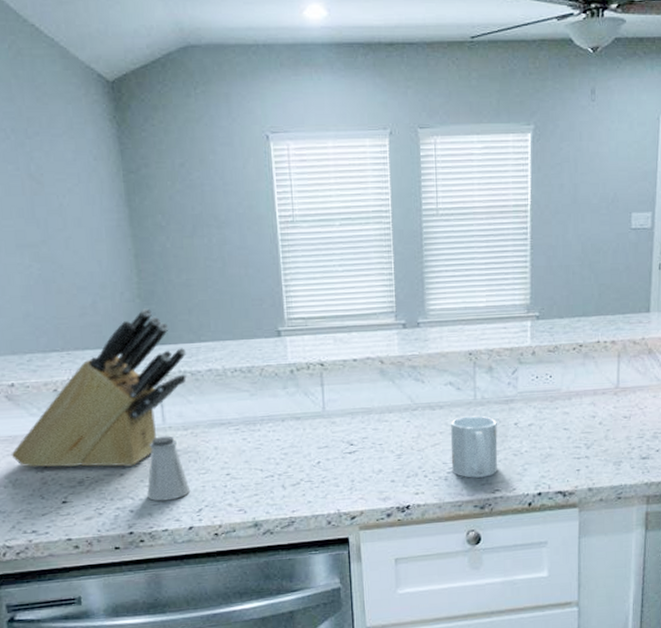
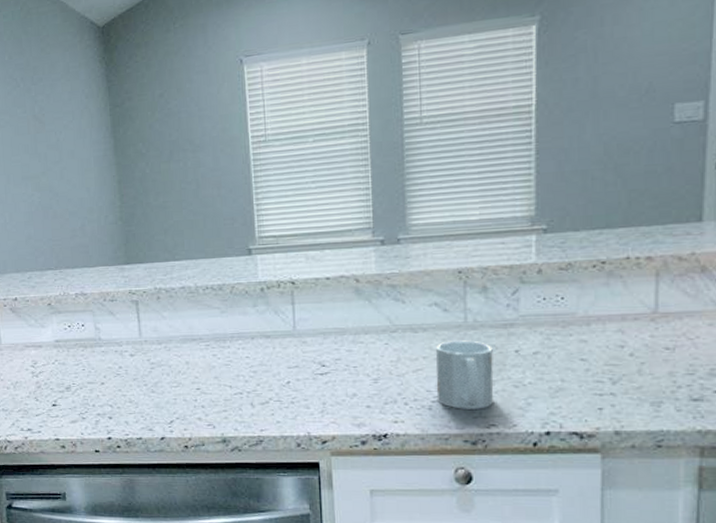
knife block: present [11,308,187,468] -> none [13,230,162,376]
saltshaker: present [147,436,191,501] -> none [124,349,163,411]

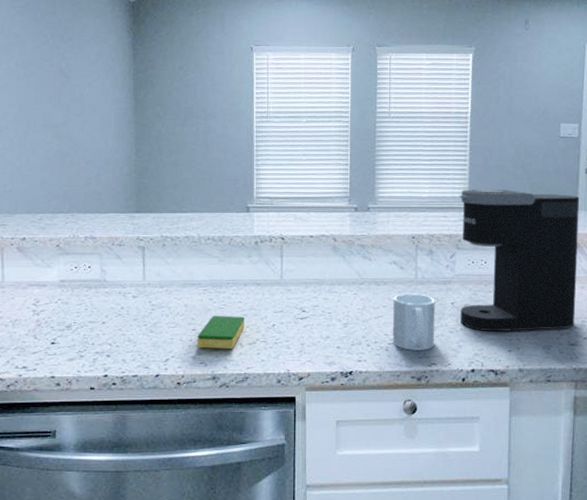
dish sponge: none [202,373,255,409] -> present [197,316,244,349]
coffee maker: none [522,201,707,386] -> present [459,189,580,332]

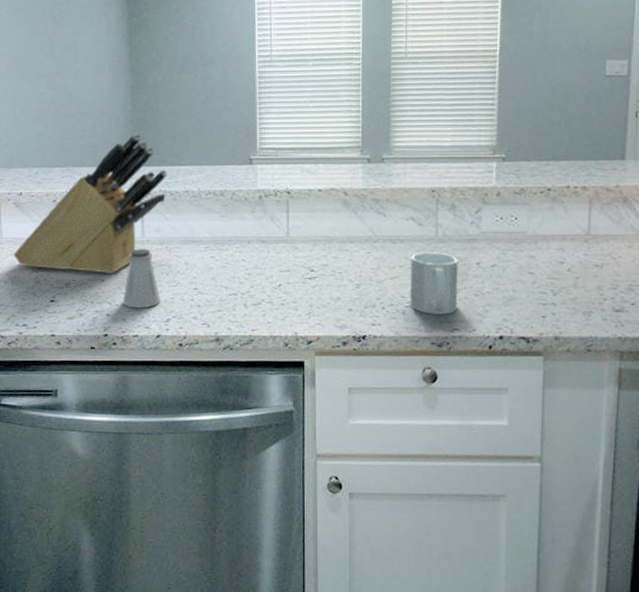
knife block: none [15,182,170,316] -> present [13,133,168,274]
saltshaker: none [123,291,161,349] -> present [123,248,161,309]
dish sponge: present [197,316,244,349] -> none [199,275,249,310]
coffee maker: present [459,189,580,332] -> none [486,136,628,296]

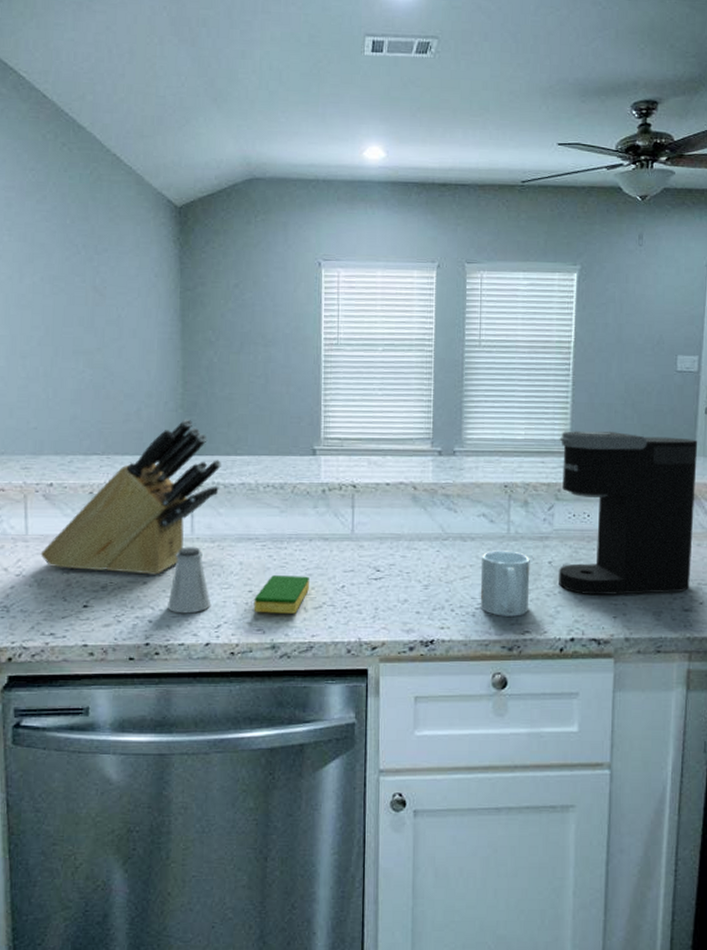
dish sponge: none [199,275,249,310] -> present [253,575,309,614]
coffee maker: none [486,136,628,296] -> present [559,430,698,596]

